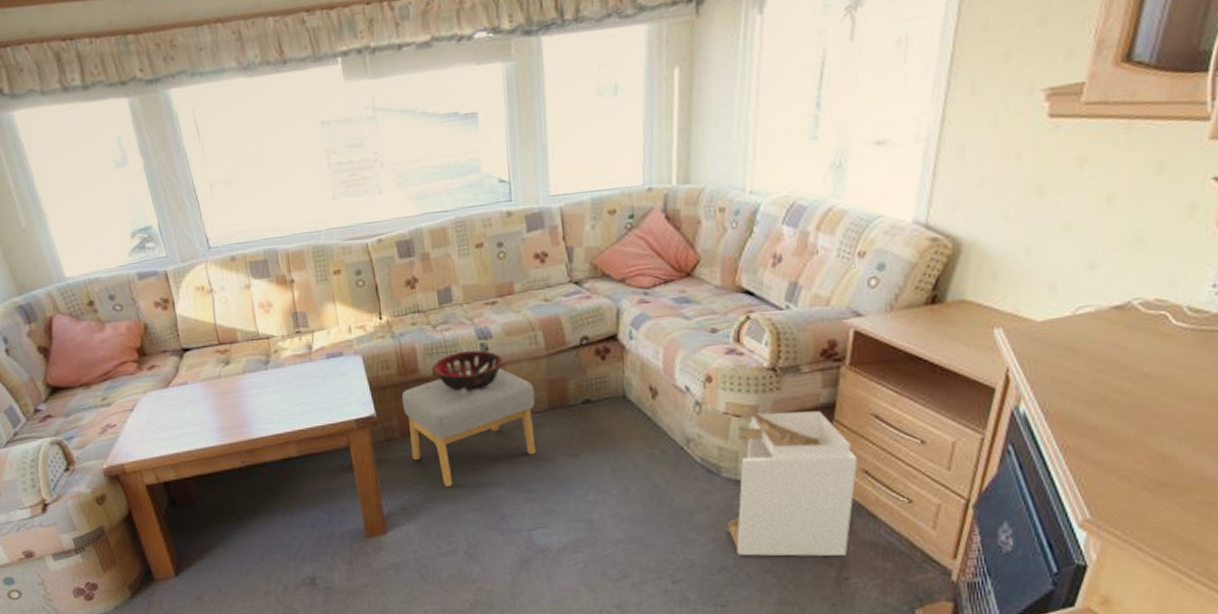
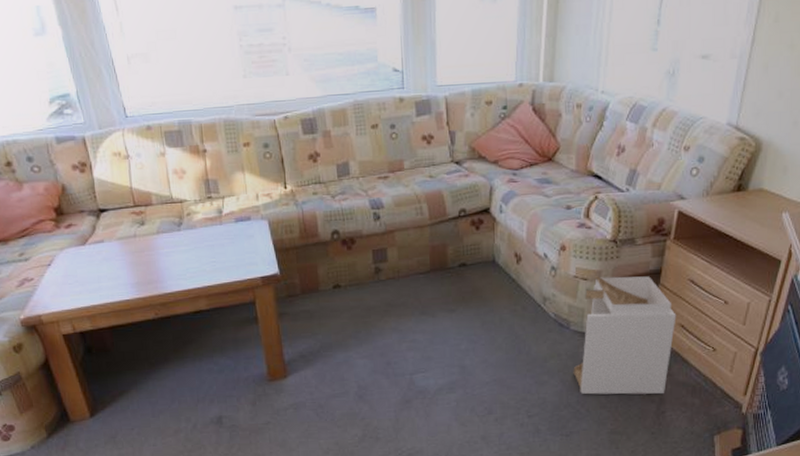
footstool: present [401,365,536,487] -> none [302,231,419,337]
decorative bowl: present [433,350,502,391] -> none [331,218,392,254]

